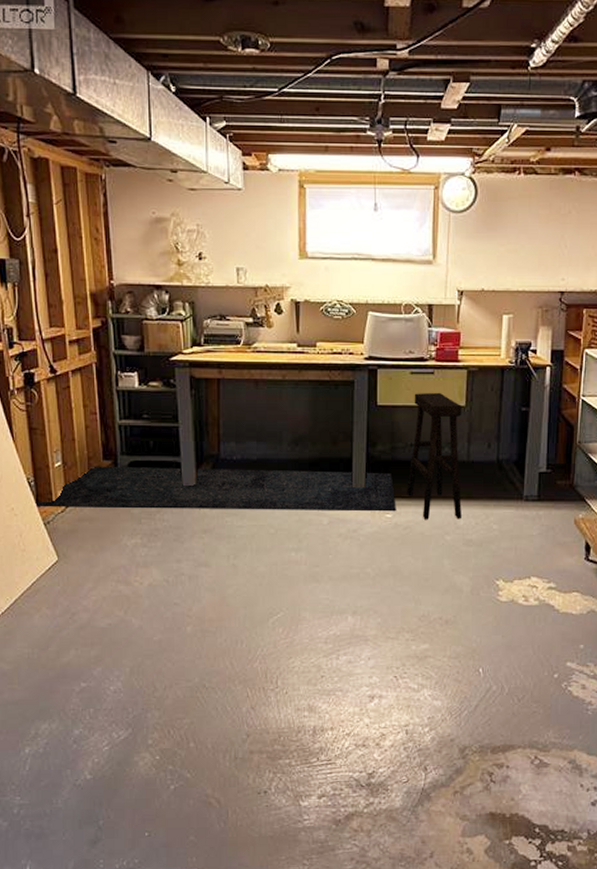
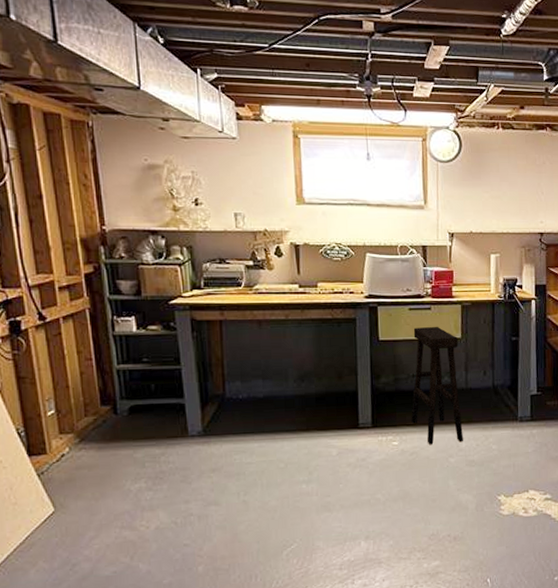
rug: present [36,466,396,512] -> none [28,403,402,458]

